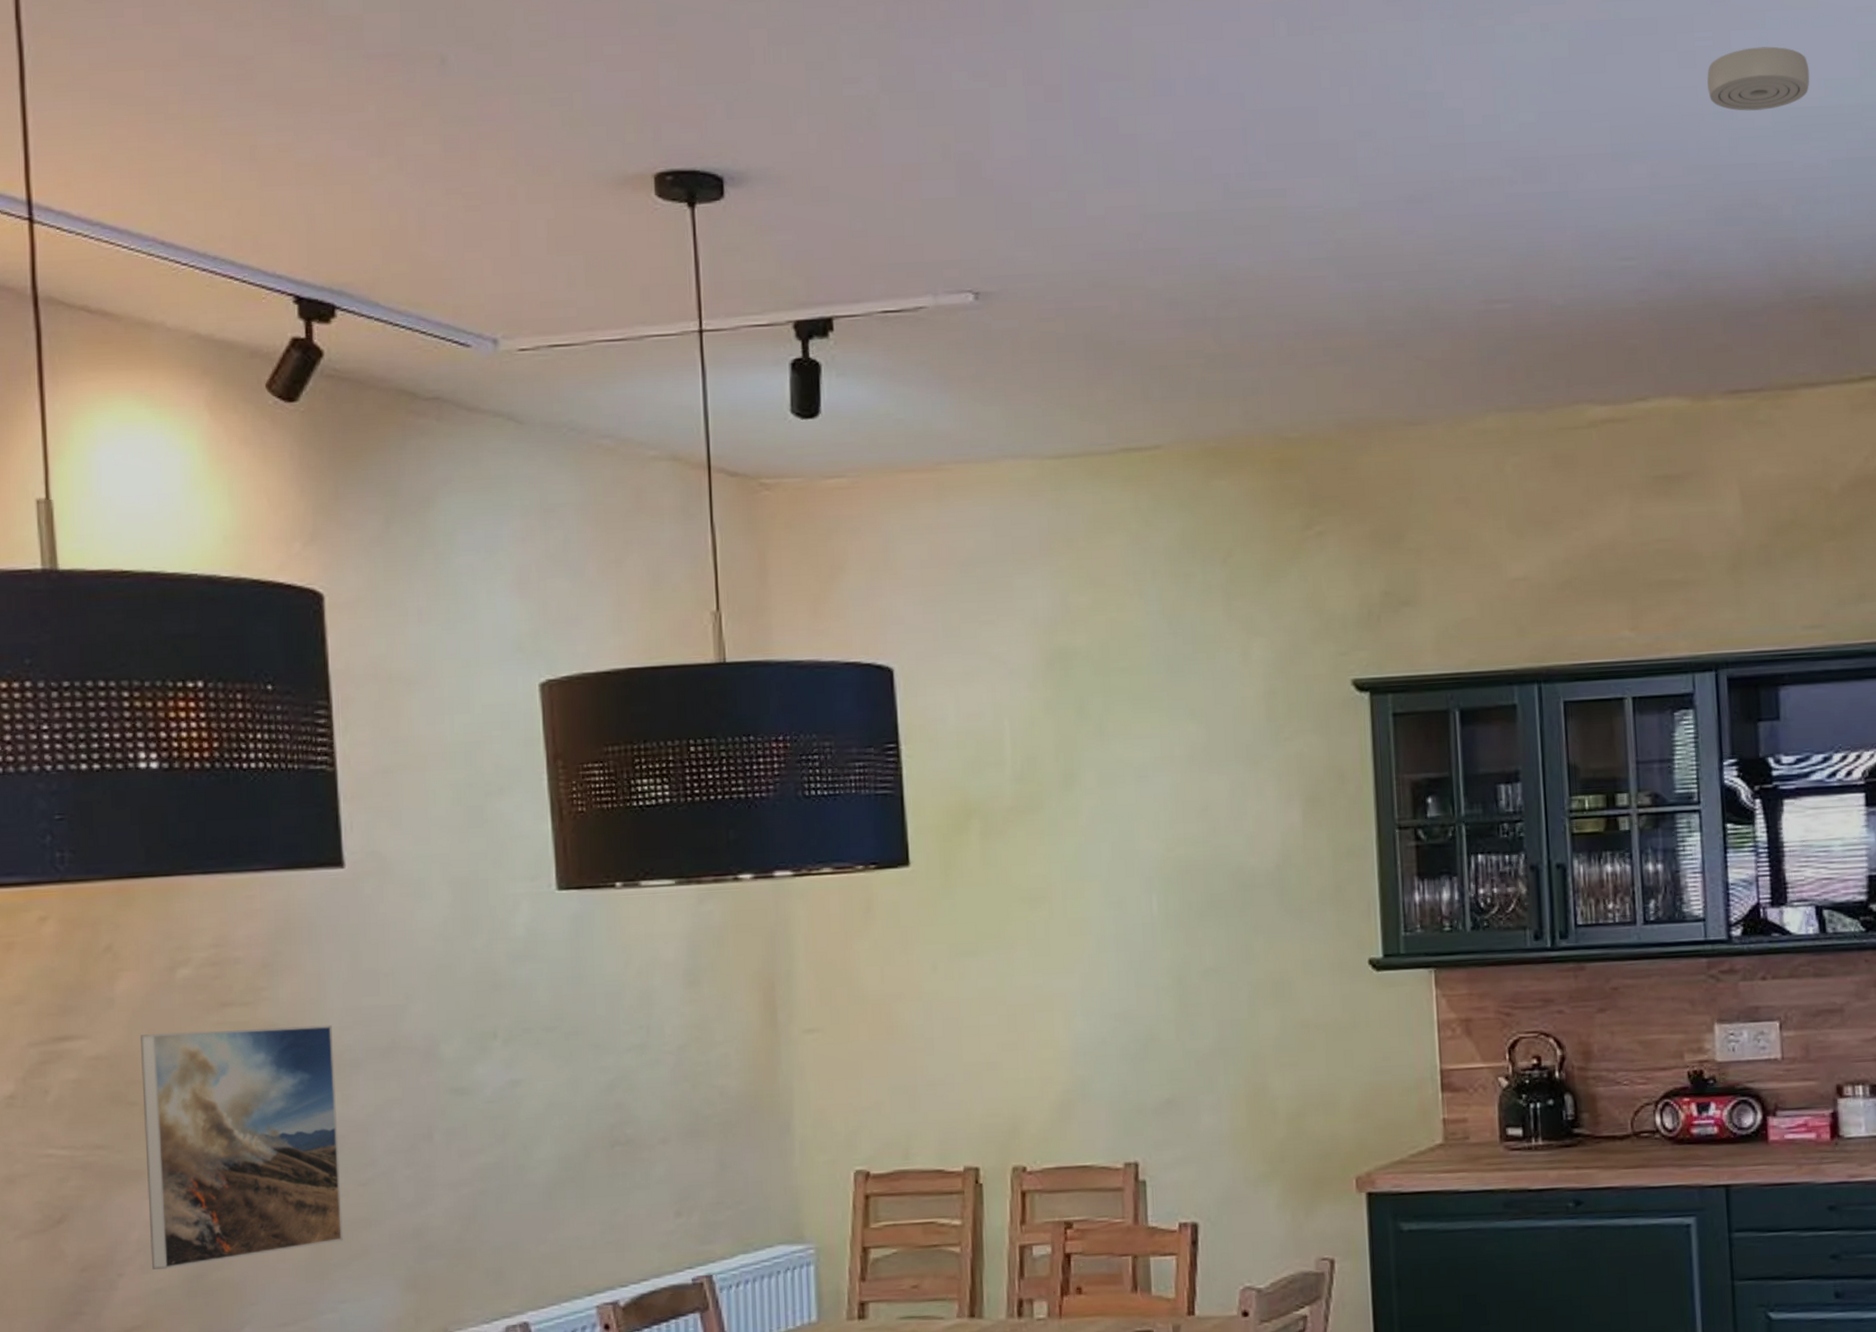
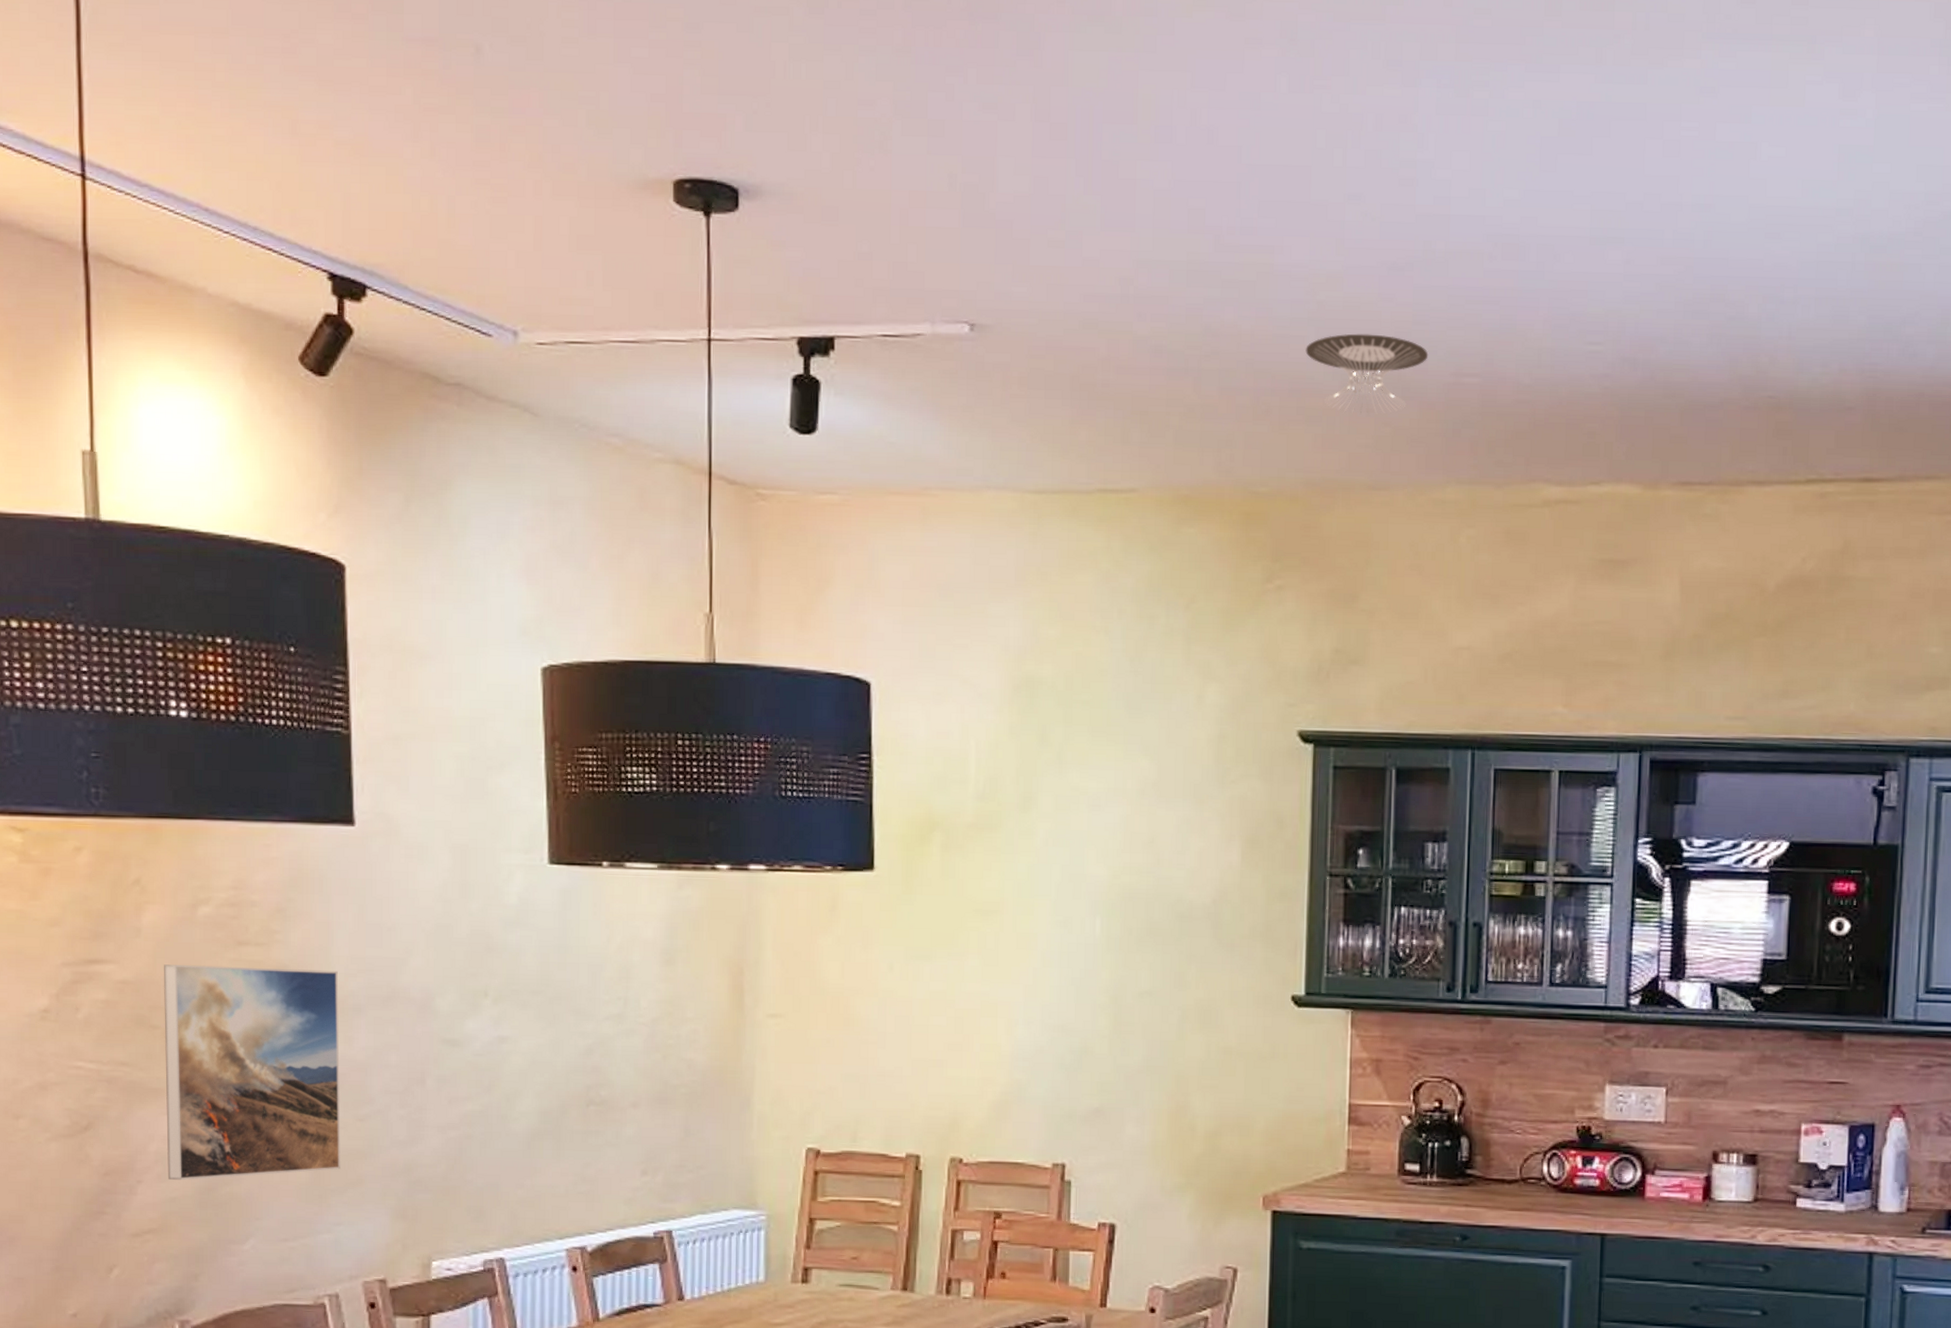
recessed light: none [1327,268,1456,351] -> present [1305,333,1429,415]
smoke detector: present [1707,46,1810,111] -> none [1689,141,1789,206]

